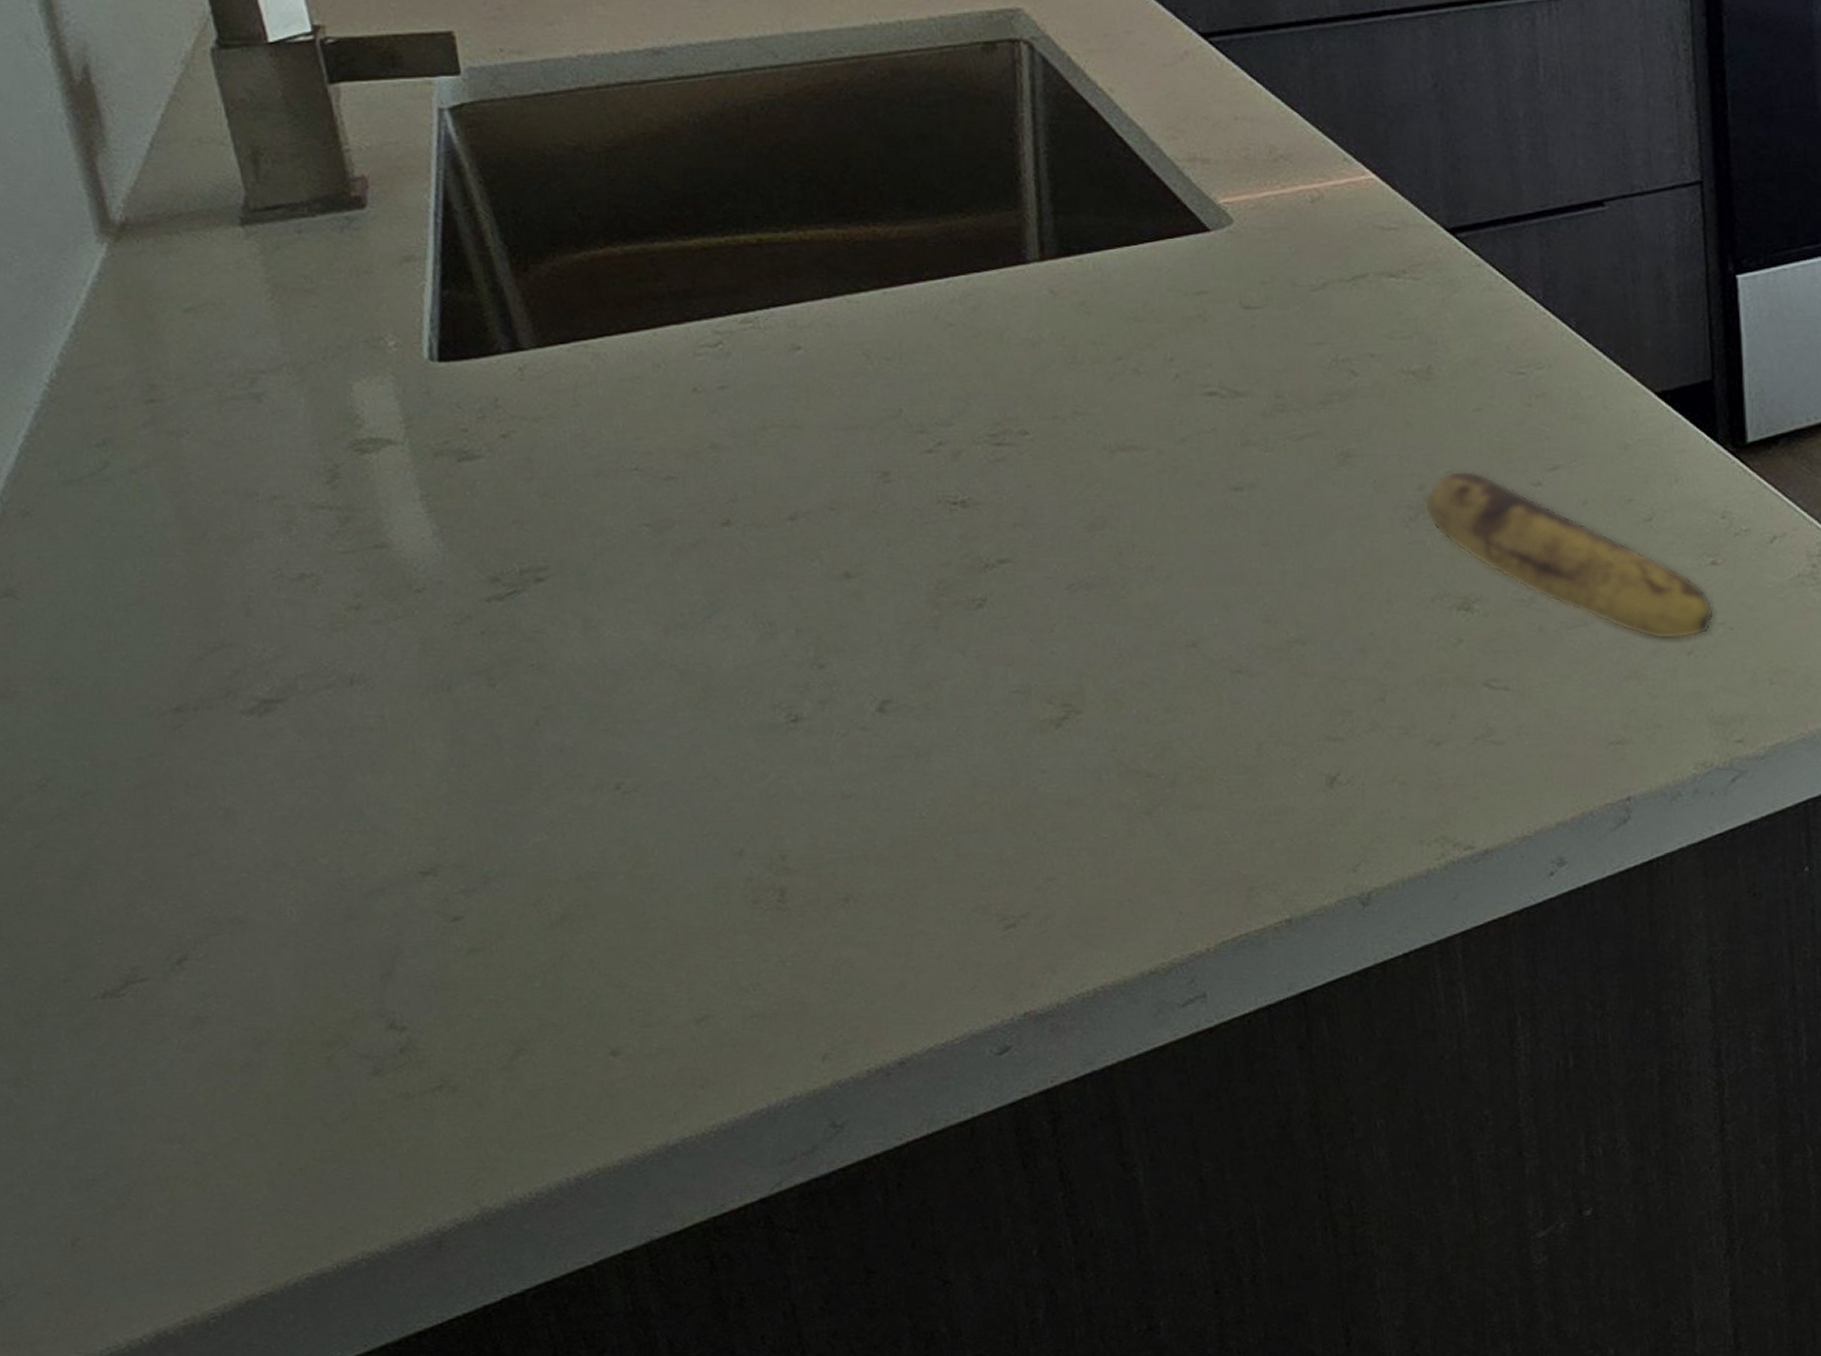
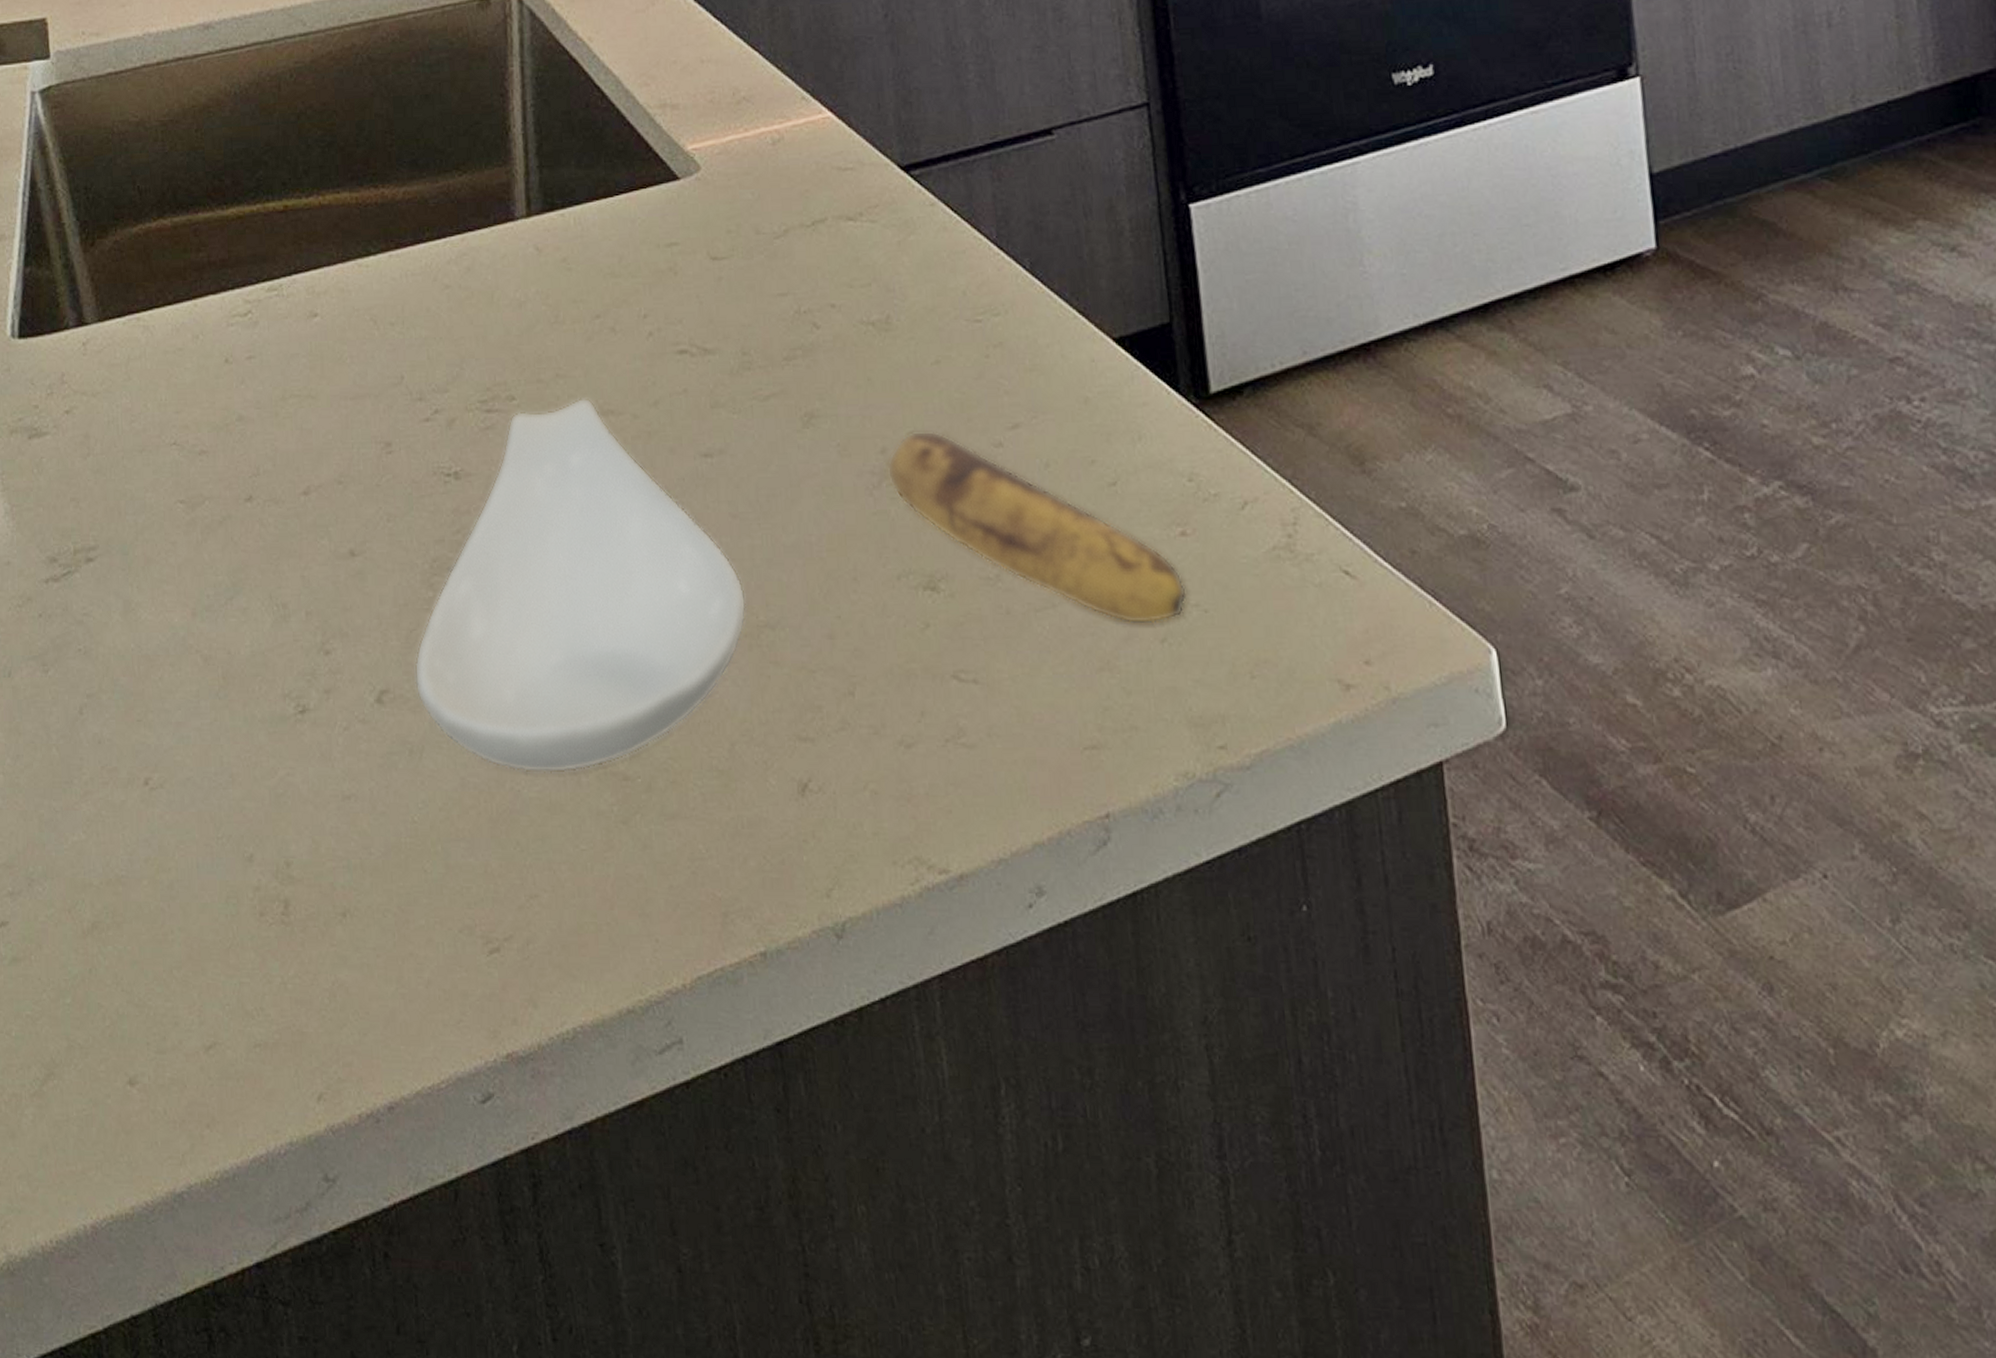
spoon rest: none [919,434,1277,772] -> present [414,397,747,773]

